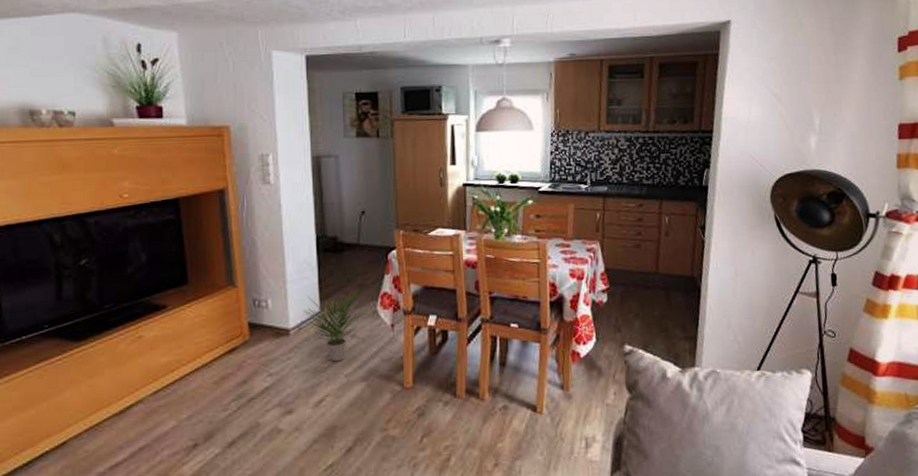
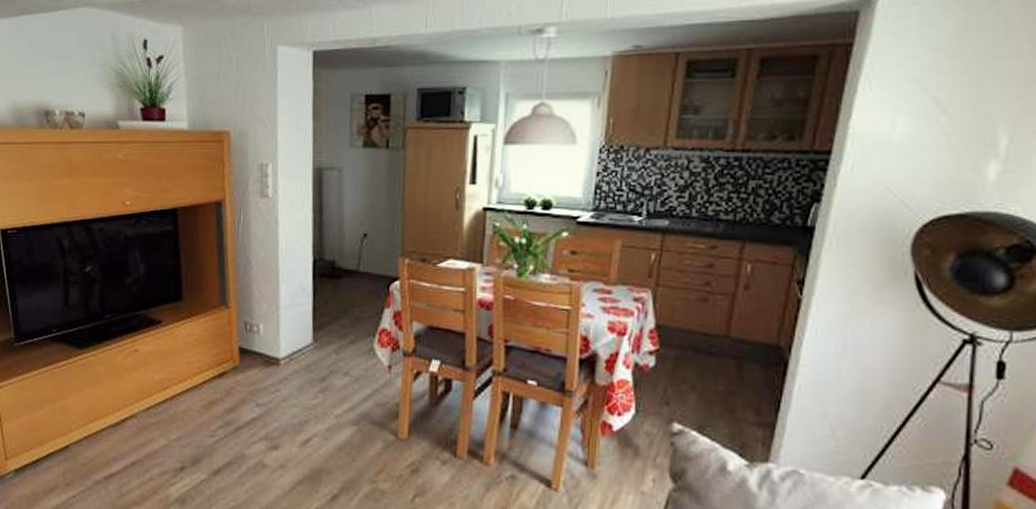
potted plant: present [303,288,368,362] -> none [295,321,364,400]

